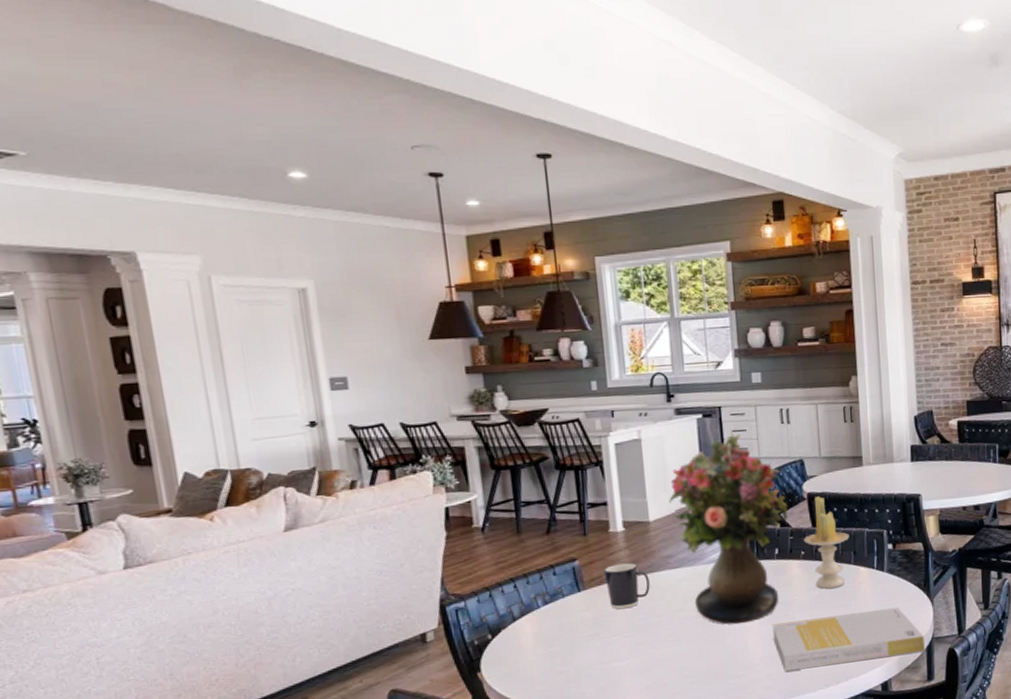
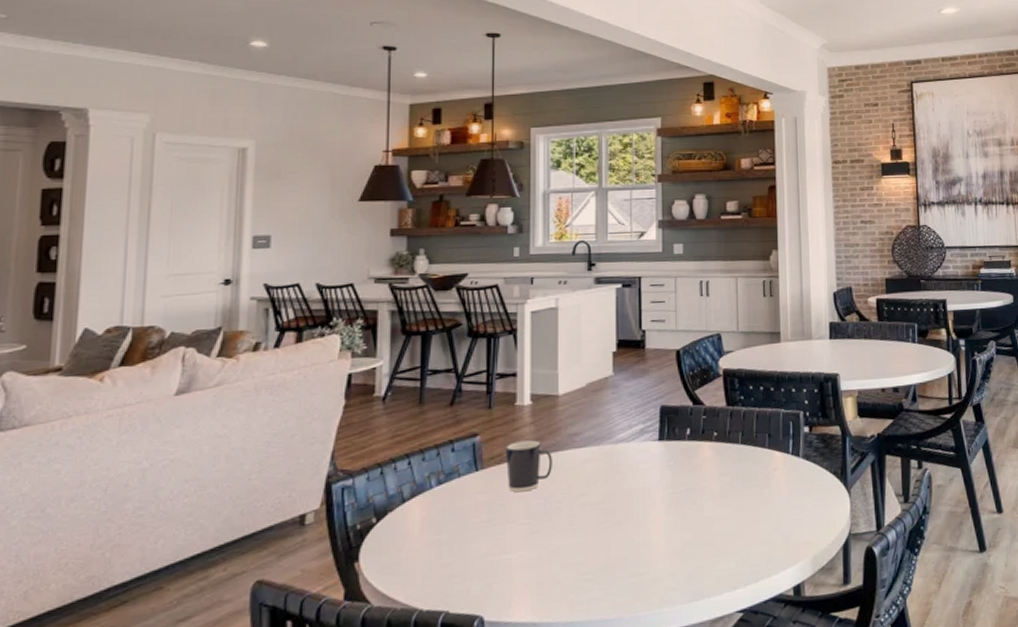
bouquet: present [669,432,788,624] -> none [581,303,702,512]
book: present [772,607,925,672] -> none [679,497,841,570]
candle: present [803,495,850,589] -> none [716,372,765,475]

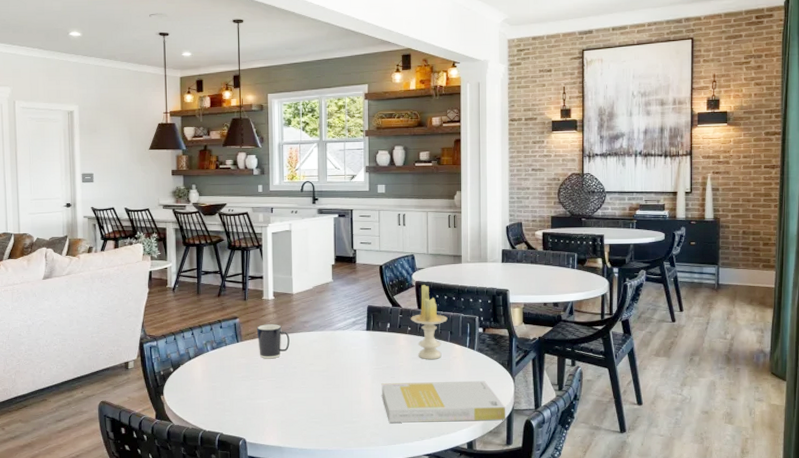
book: none [679,497,841,570] -> present [381,380,505,423]
candle: none [716,372,765,475] -> present [410,284,448,359]

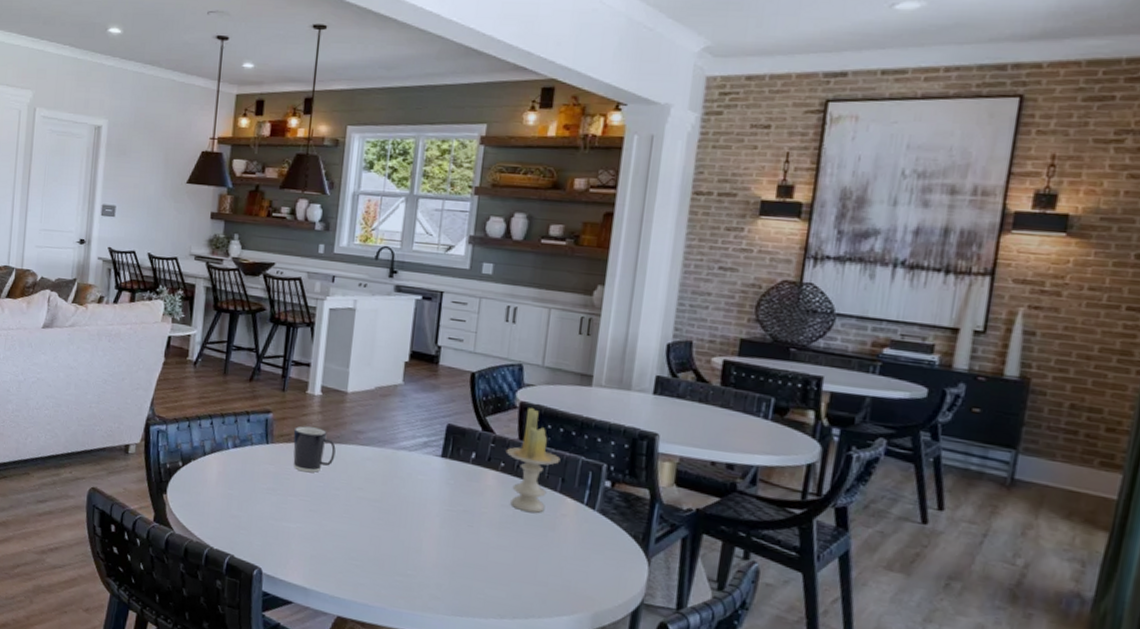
book: present [381,380,505,423] -> none [451,531,631,615]

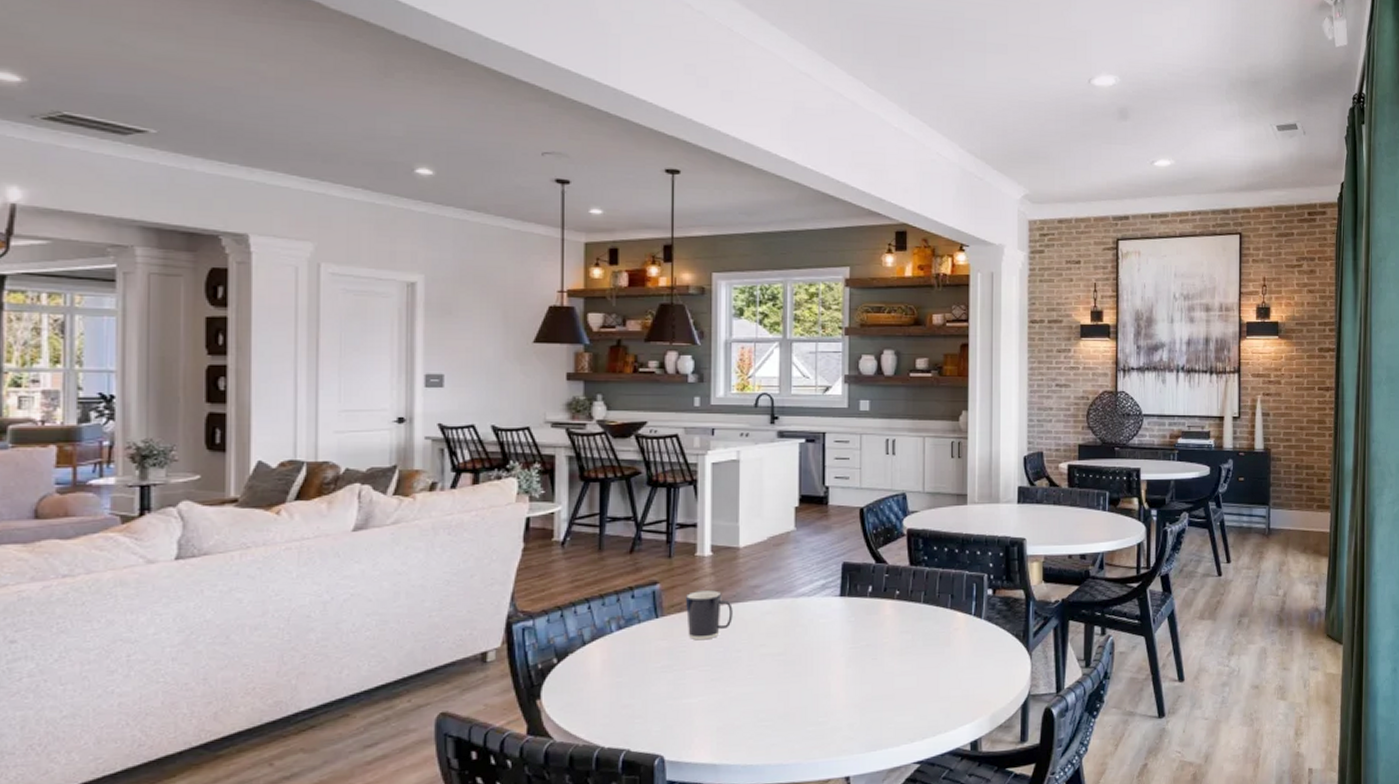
candle: present [505,407,561,513] -> none [899,532,948,633]

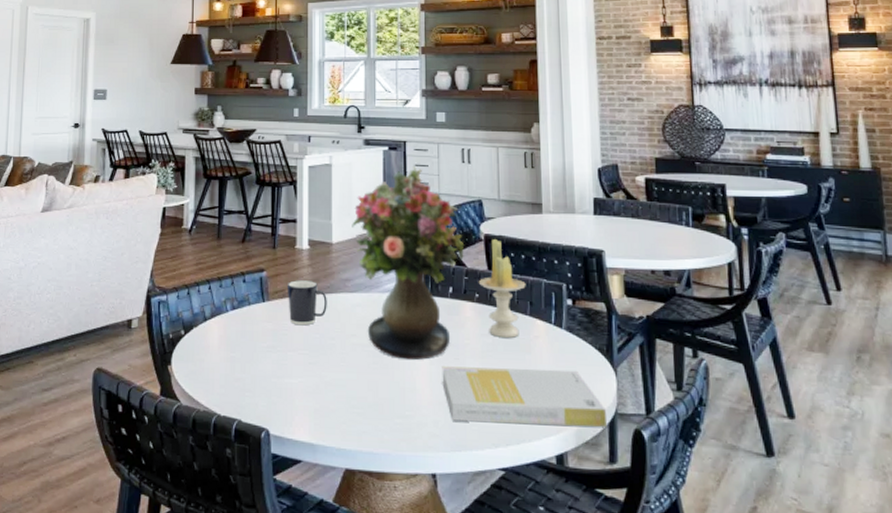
bouquet: none [762,460,885,664] -> present [352,166,464,359]
book: none [858,658,1019,722] -> present [442,366,606,427]
candle: none [899,532,948,633] -> present [478,238,526,338]

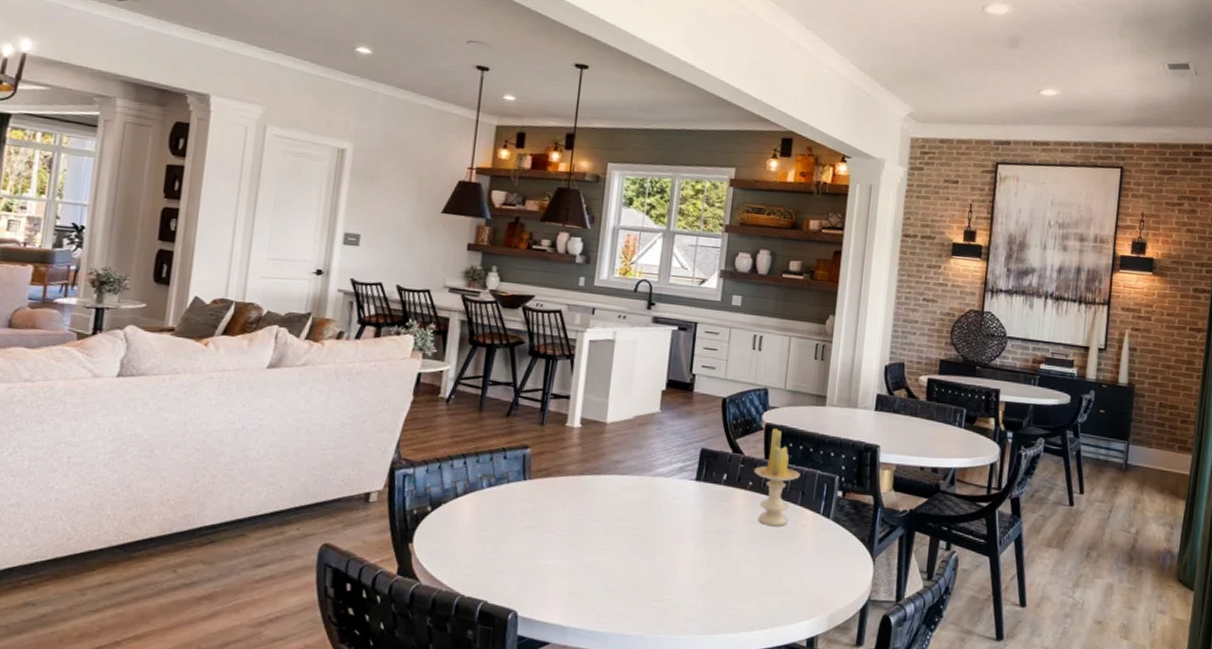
mug: present [287,280,327,326] -> none [551,459,595,507]
bouquet: present [352,166,464,359] -> none [629,349,744,544]
book: present [442,366,606,427] -> none [704,552,860,612]

